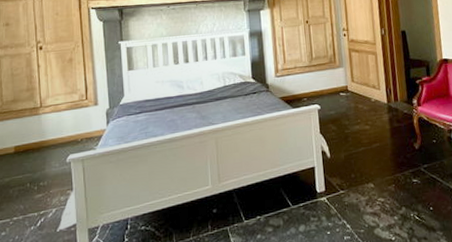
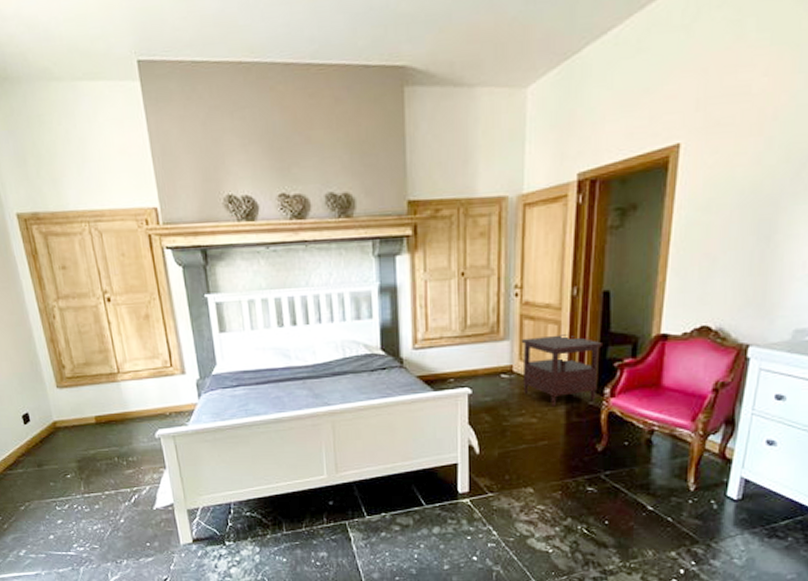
side table: none [351,62,408,116] -> present [521,334,602,407]

